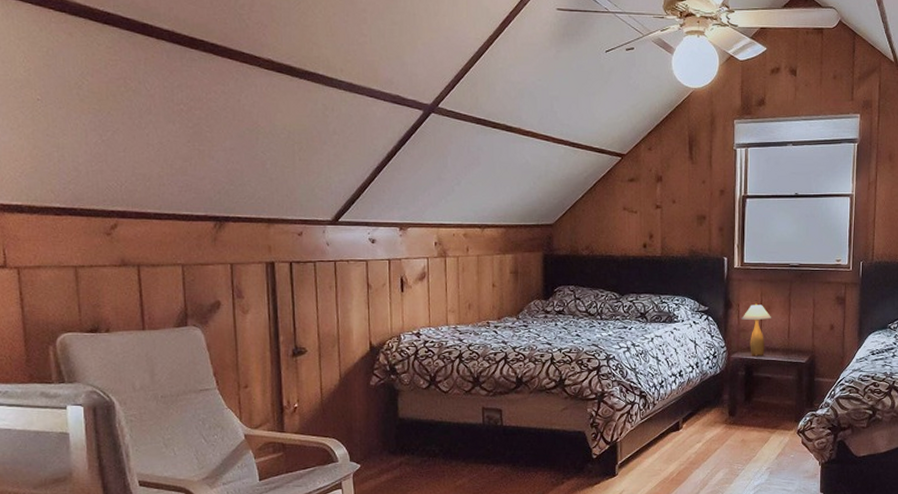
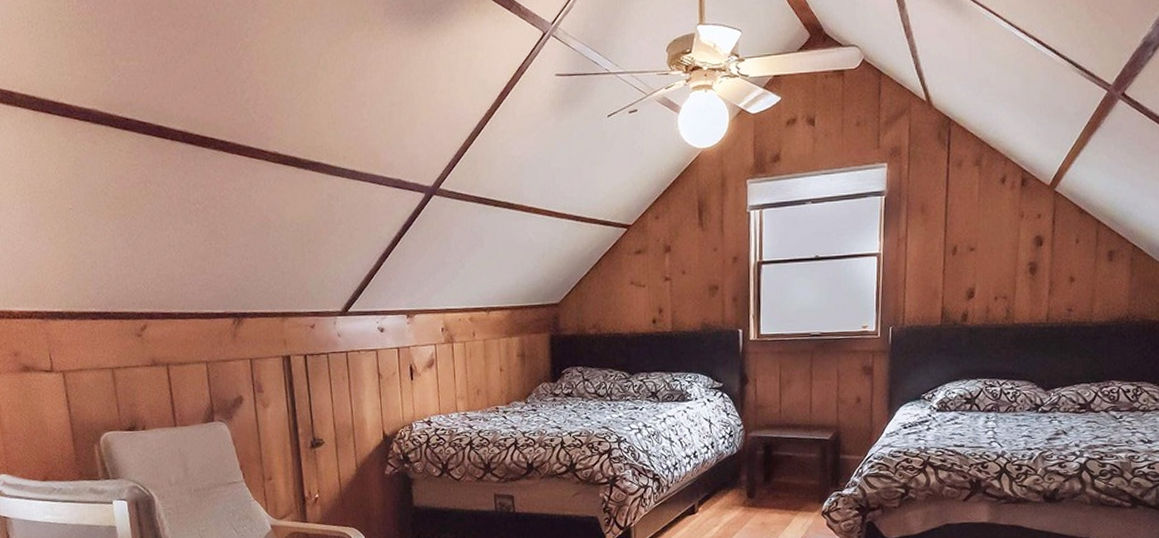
table lamp: present [741,301,772,358] -> none [759,375,792,436]

